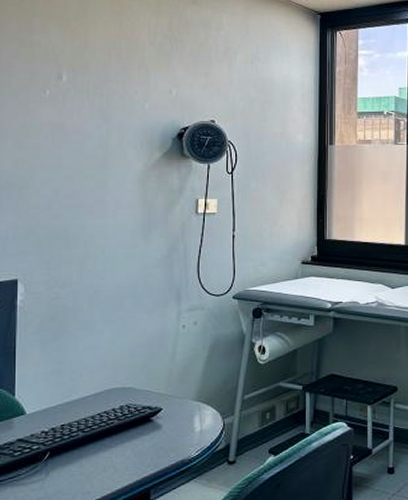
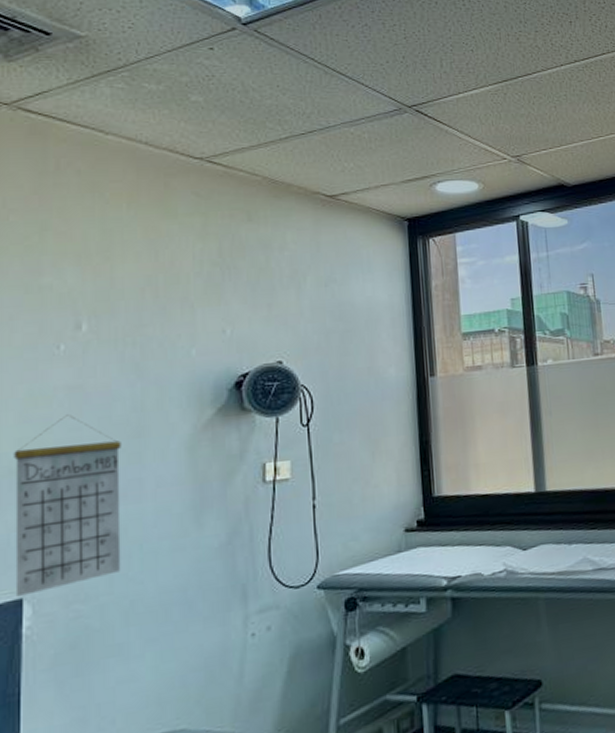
calendar: none [11,145,91,278] -> present [14,414,121,597]

